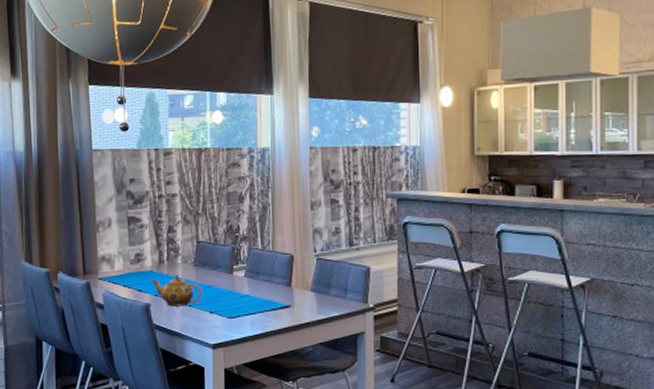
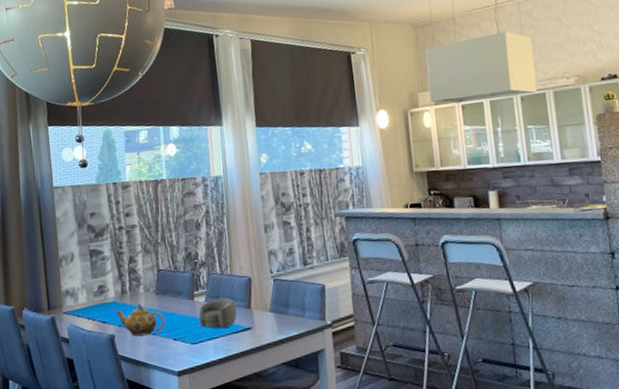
decorative bowl: none [237,274,276,305] -> present [198,297,237,329]

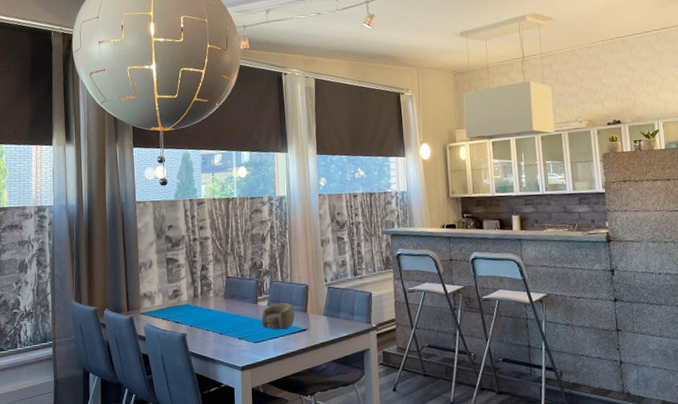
teapot: present [115,304,166,336] -> none [187,307,232,335]

